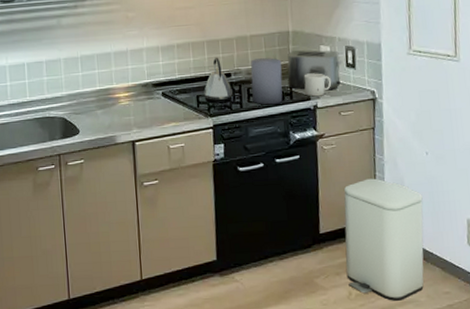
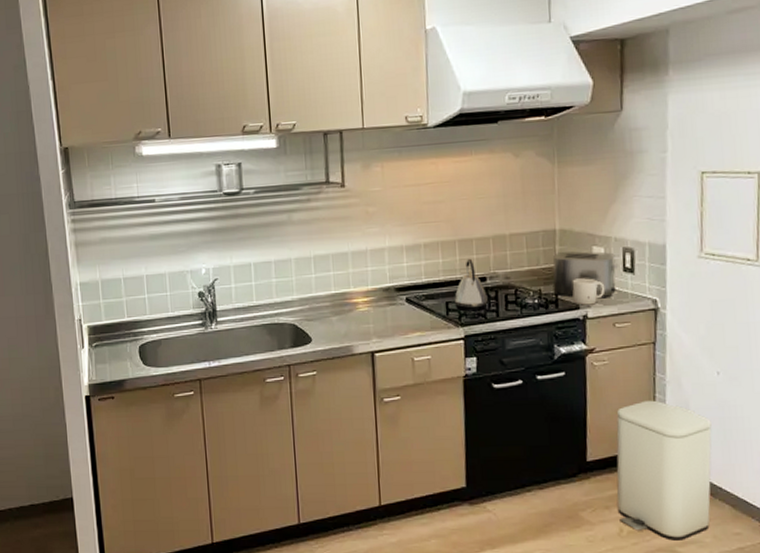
canister: present [251,58,283,105] -> none [509,260,547,314]

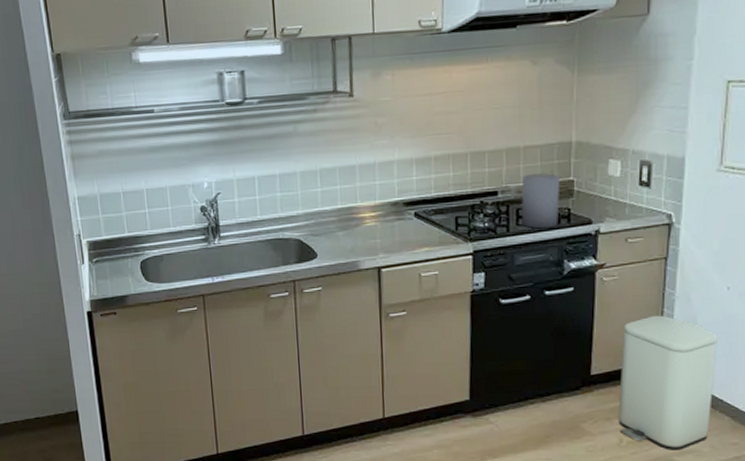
kettle: present [454,258,489,313] -> none [464,171,500,228]
canister: none [509,260,547,314] -> present [521,173,561,229]
toaster: present [552,251,618,299] -> none [566,164,633,213]
mug: present [572,278,606,305] -> none [585,192,620,220]

